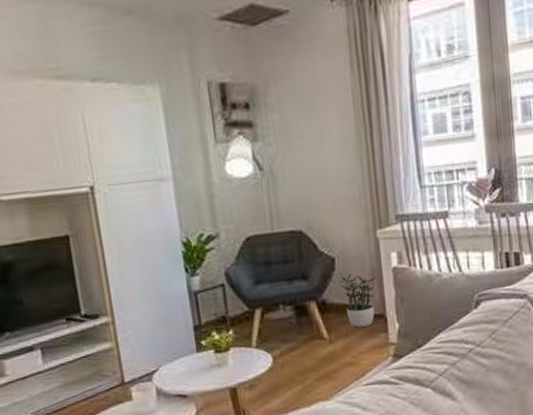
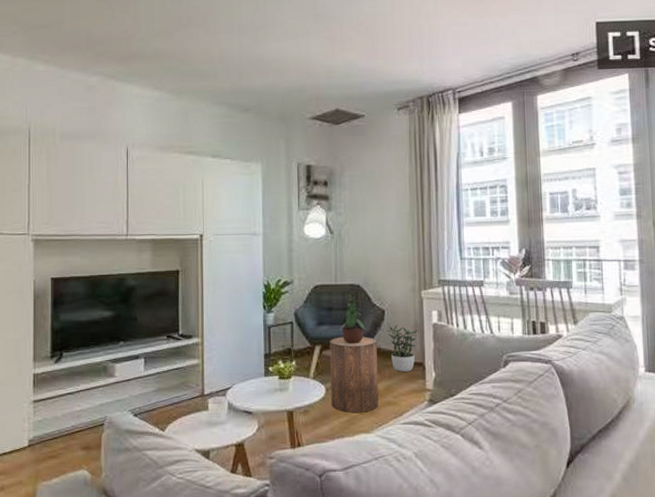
stool: none [272,291,336,381] -> present [330,336,379,413]
potted plant: none [282,242,314,303] -> present [339,294,365,344]

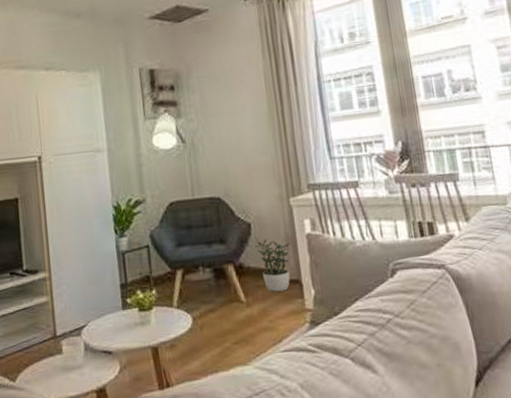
stool: present [330,336,379,413] -> none [192,255,254,344]
potted plant: present [339,294,365,344] -> none [202,208,231,265]

